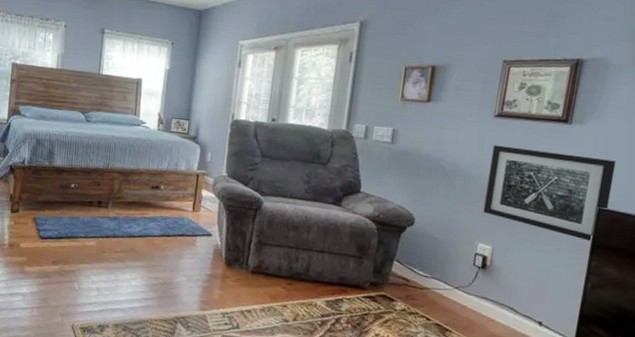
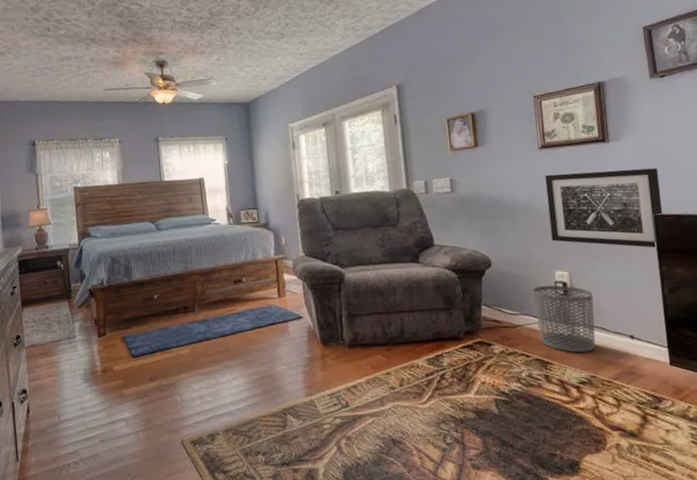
waste bin: none [445,254,511,329] -> present [533,285,596,353]

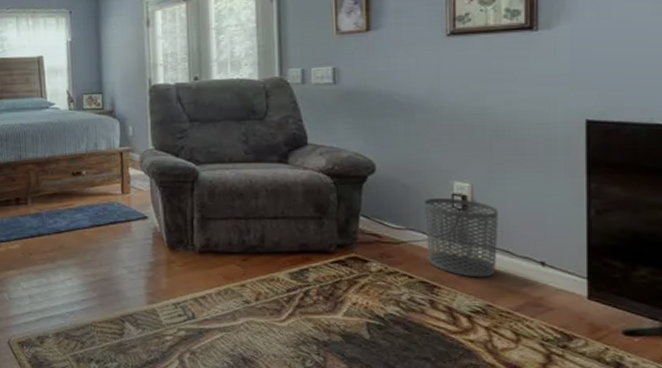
wall art: present [545,168,663,248] -> none [451,64,599,161]

